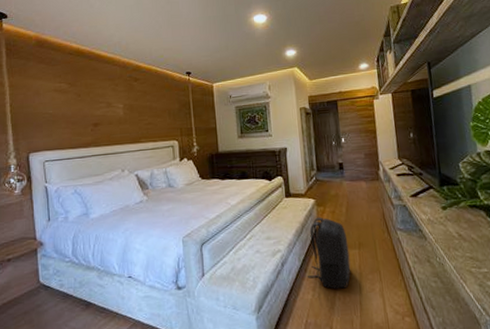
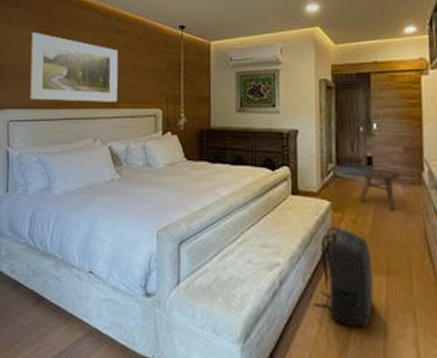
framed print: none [57,84,139,142] -> present [29,31,119,102]
stool: none [336,171,365,202] -> present [360,169,402,212]

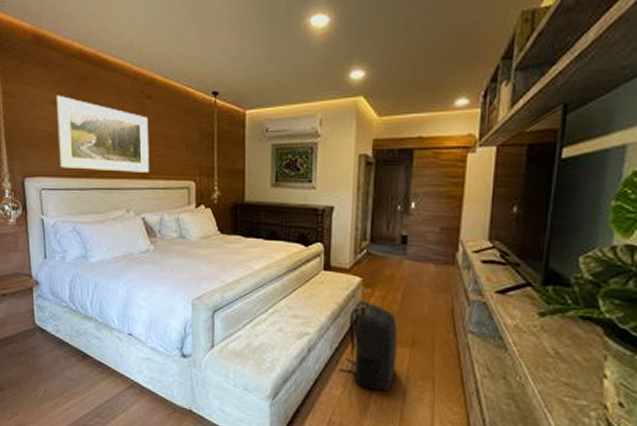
stool: present [360,169,402,212] -> none [392,248,436,289]

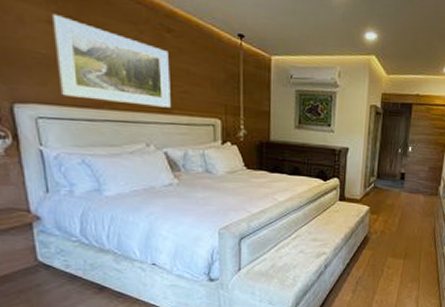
backpack: present [339,300,398,391] -> none [349,224,395,293]

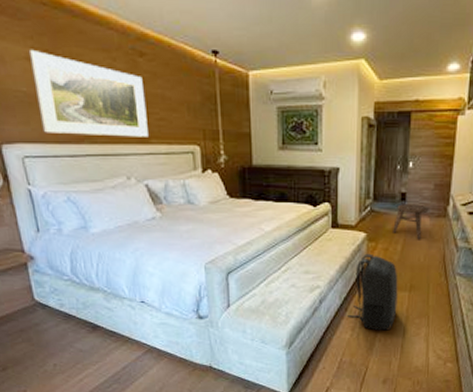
backpack: none [349,224,395,293] -> present [348,253,398,331]
stool: none [392,182,425,215] -> present [393,204,430,240]

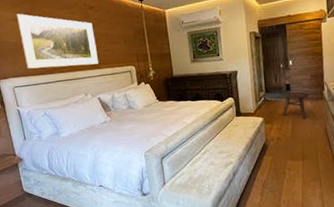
backpack: present [348,253,398,331] -> none [256,133,295,194]

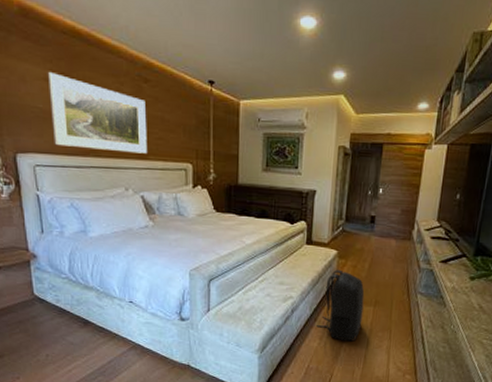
backpack: none [256,133,295,194] -> present [317,269,365,342]
stool: present [283,91,310,119] -> none [362,226,397,260]

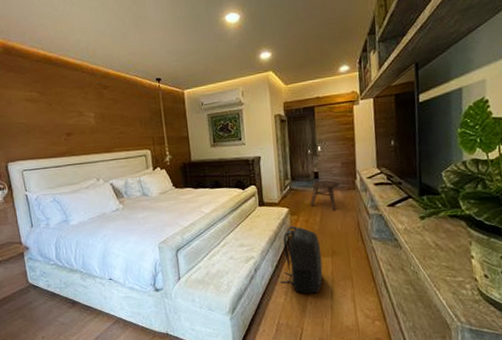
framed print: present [47,71,147,154] -> none [27,93,112,152]
stool: none [362,226,397,260] -> present [310,180,341,211]

